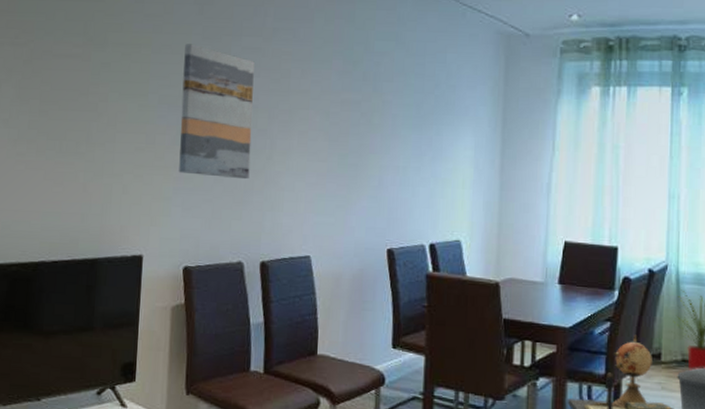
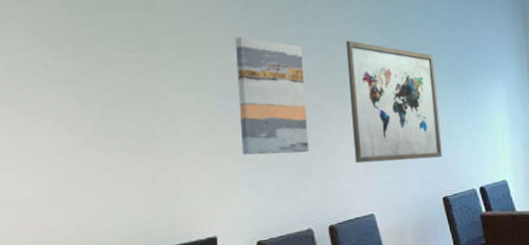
wall art: none [297,62,398,204] -> present [346,40,442,164]

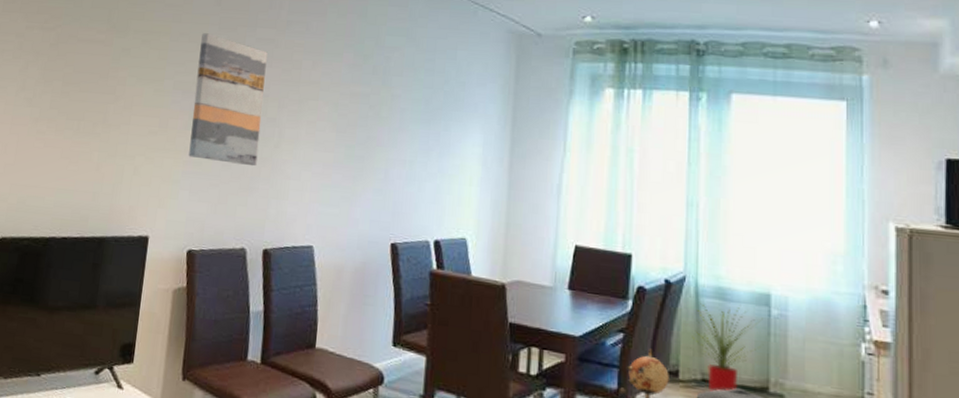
wall art: present [346,40,442,164] -> none [302,54,407,198]

